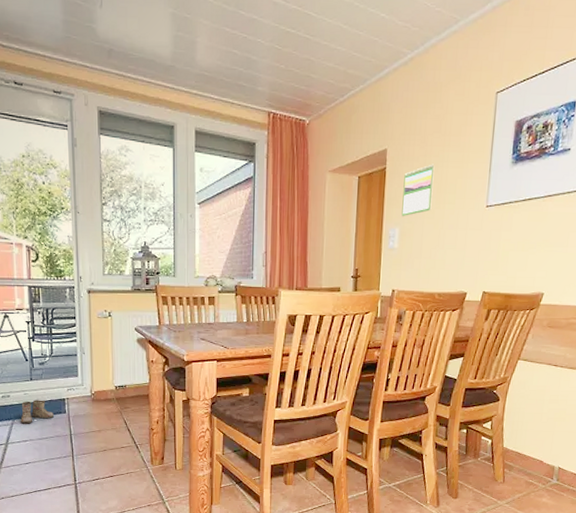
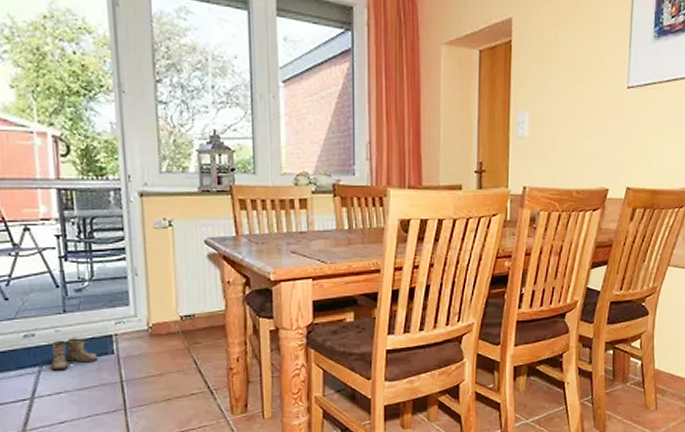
calendar: present [401,164,435,217] -> none [531,37,568,100]

